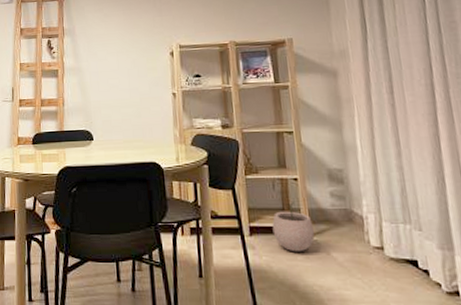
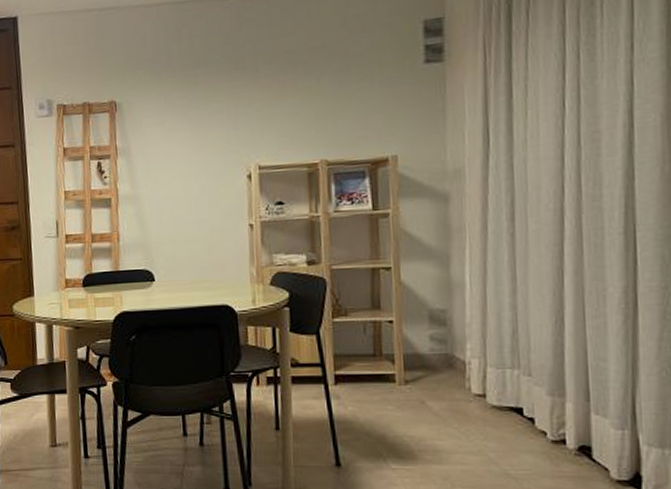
plant pot: present [272,202,315,252] -> none [360,347,408,402]

